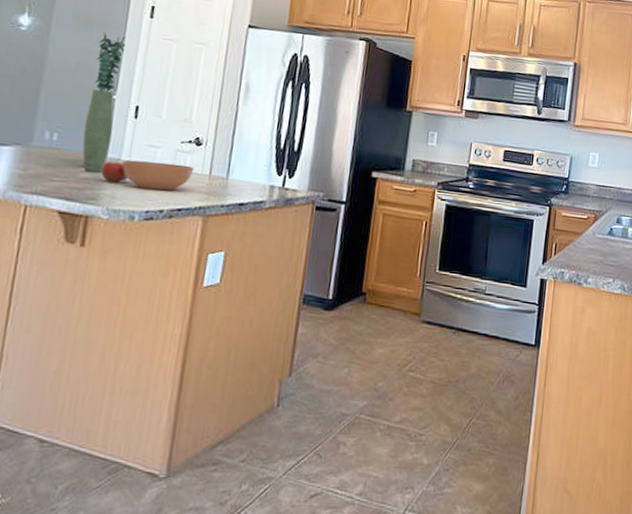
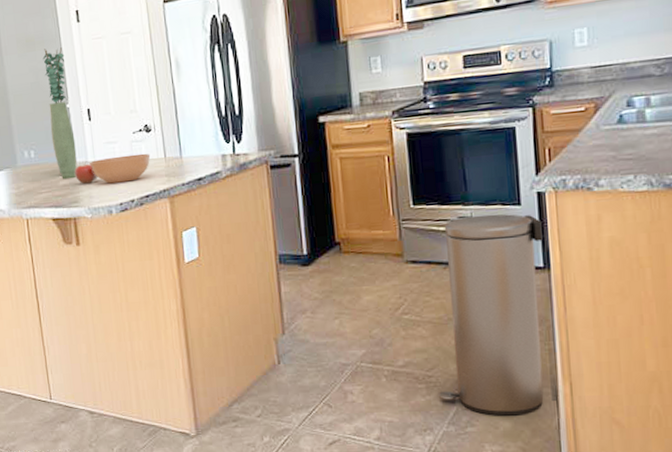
pedal bin: none [424,289,540,480] -> present [437,214,544,416]

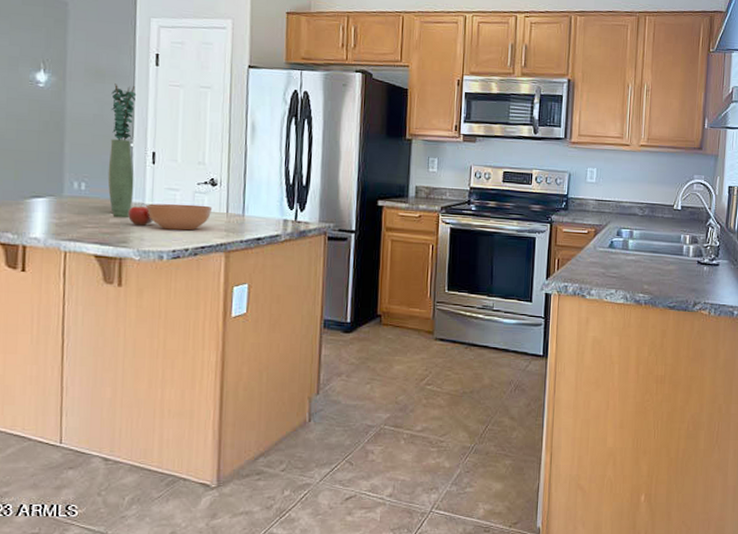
pedal bin: present [437,214,544,416] -> none [446,306,546,479]

